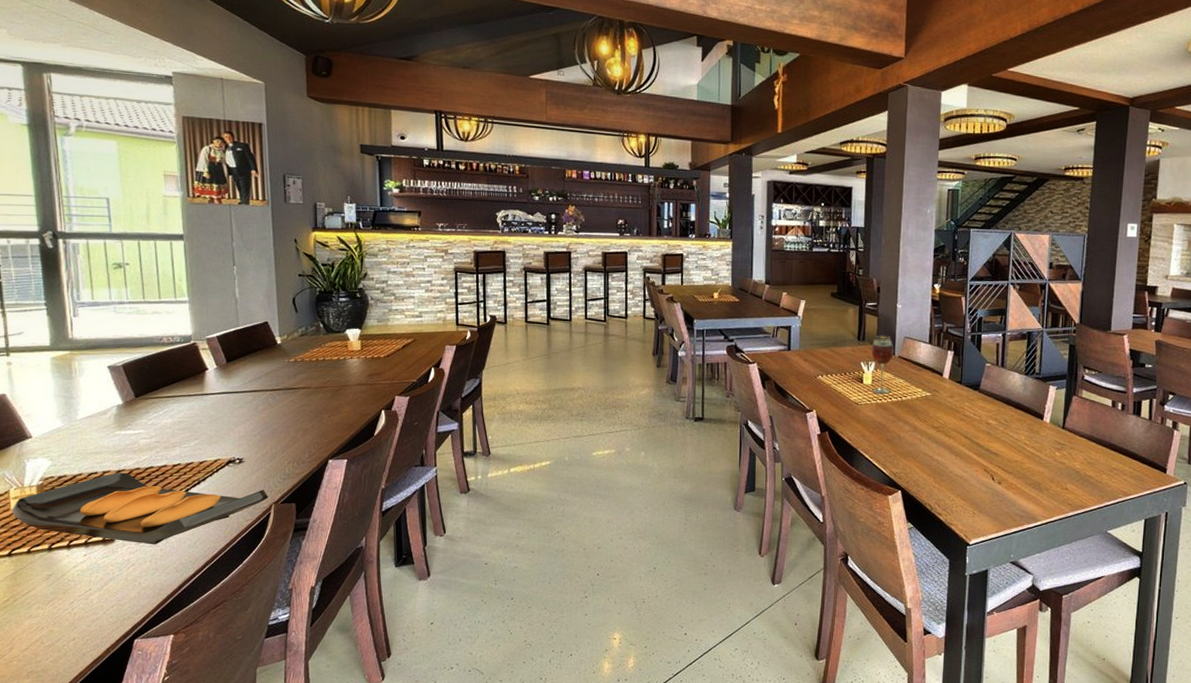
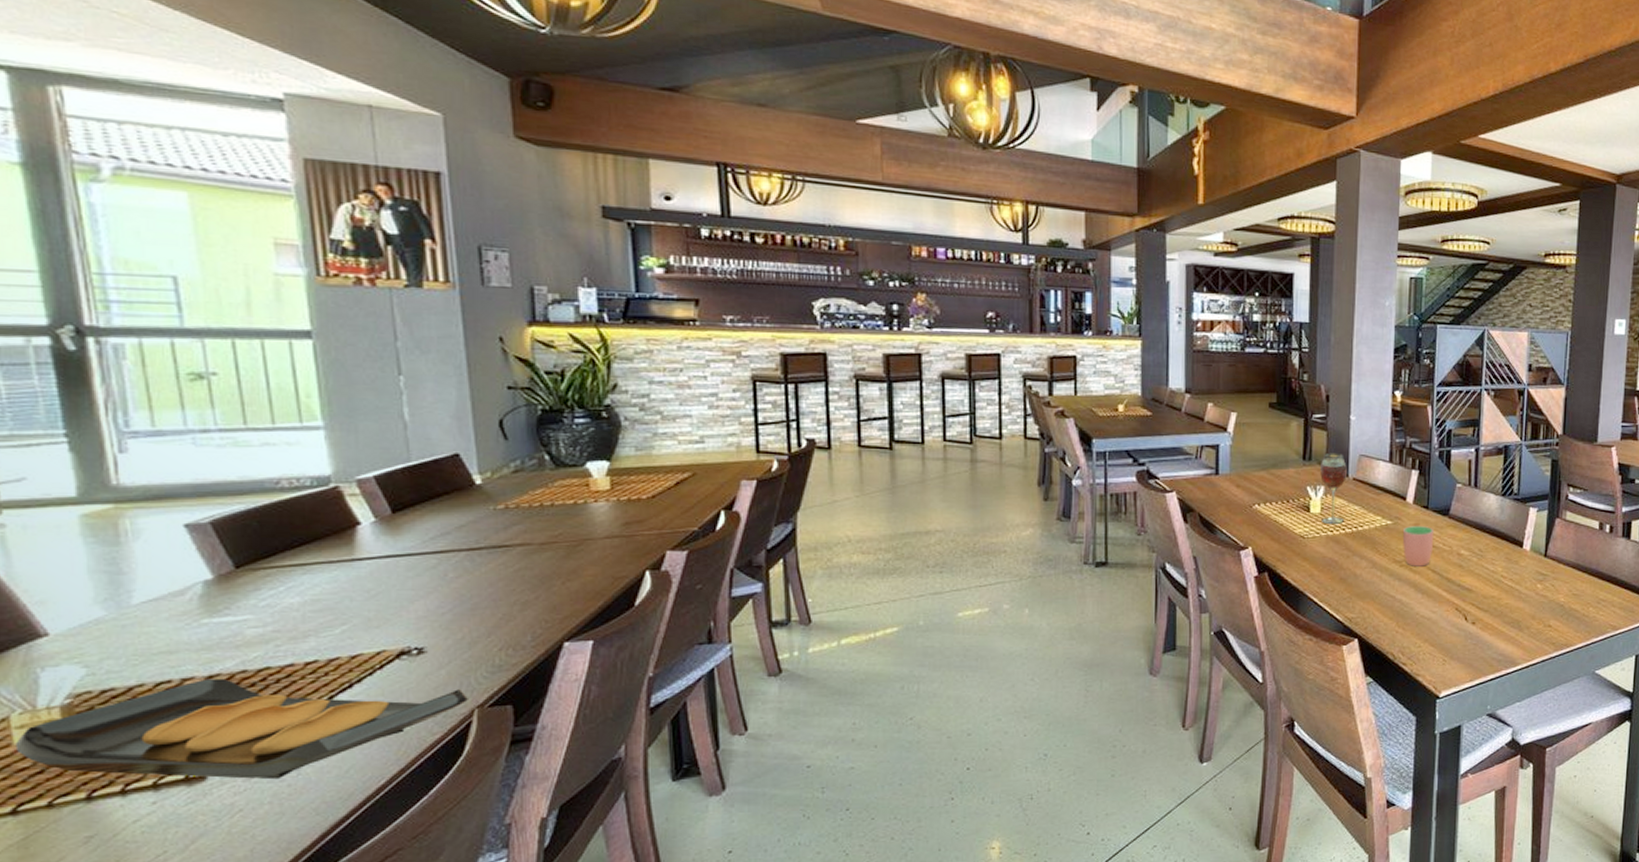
cup: none [939,398,967,432] -> present [1402,526,1435,566]

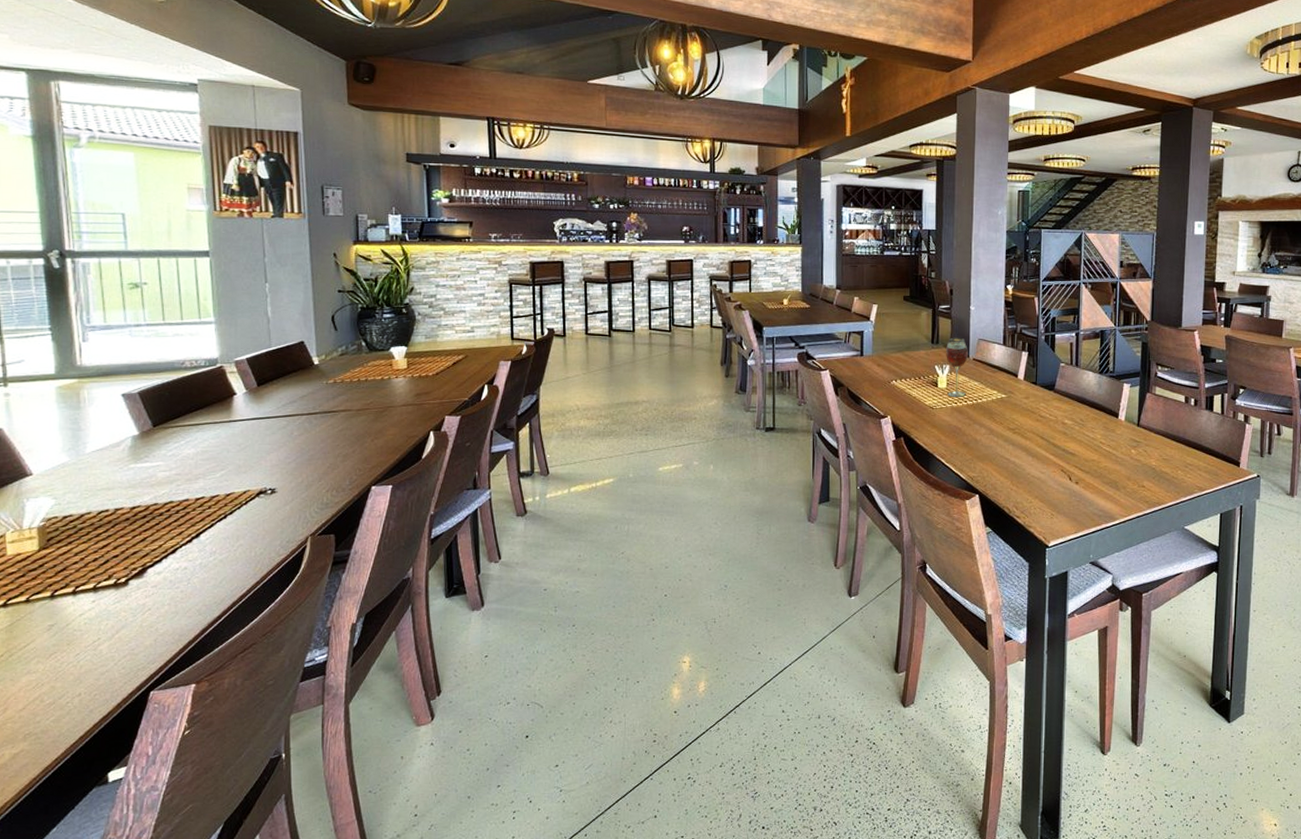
bread: present [15,678,468,780] -> none [8,509,304,587]
cup: present [1402,526,1435,566] -> none [1015,399,1042,434]

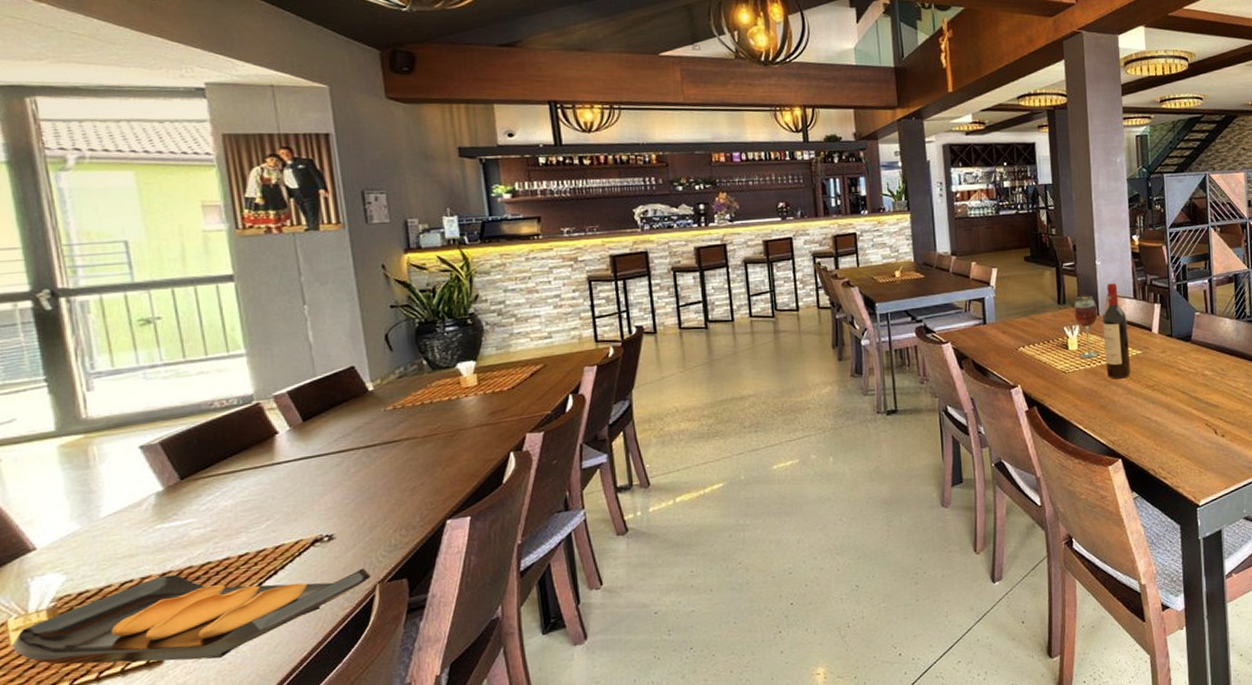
bread: none [8,509,304,587] -> present [12,568,371,665]
wine bottle: none [971,328,995,419] -> present [1103,283,1130,379]

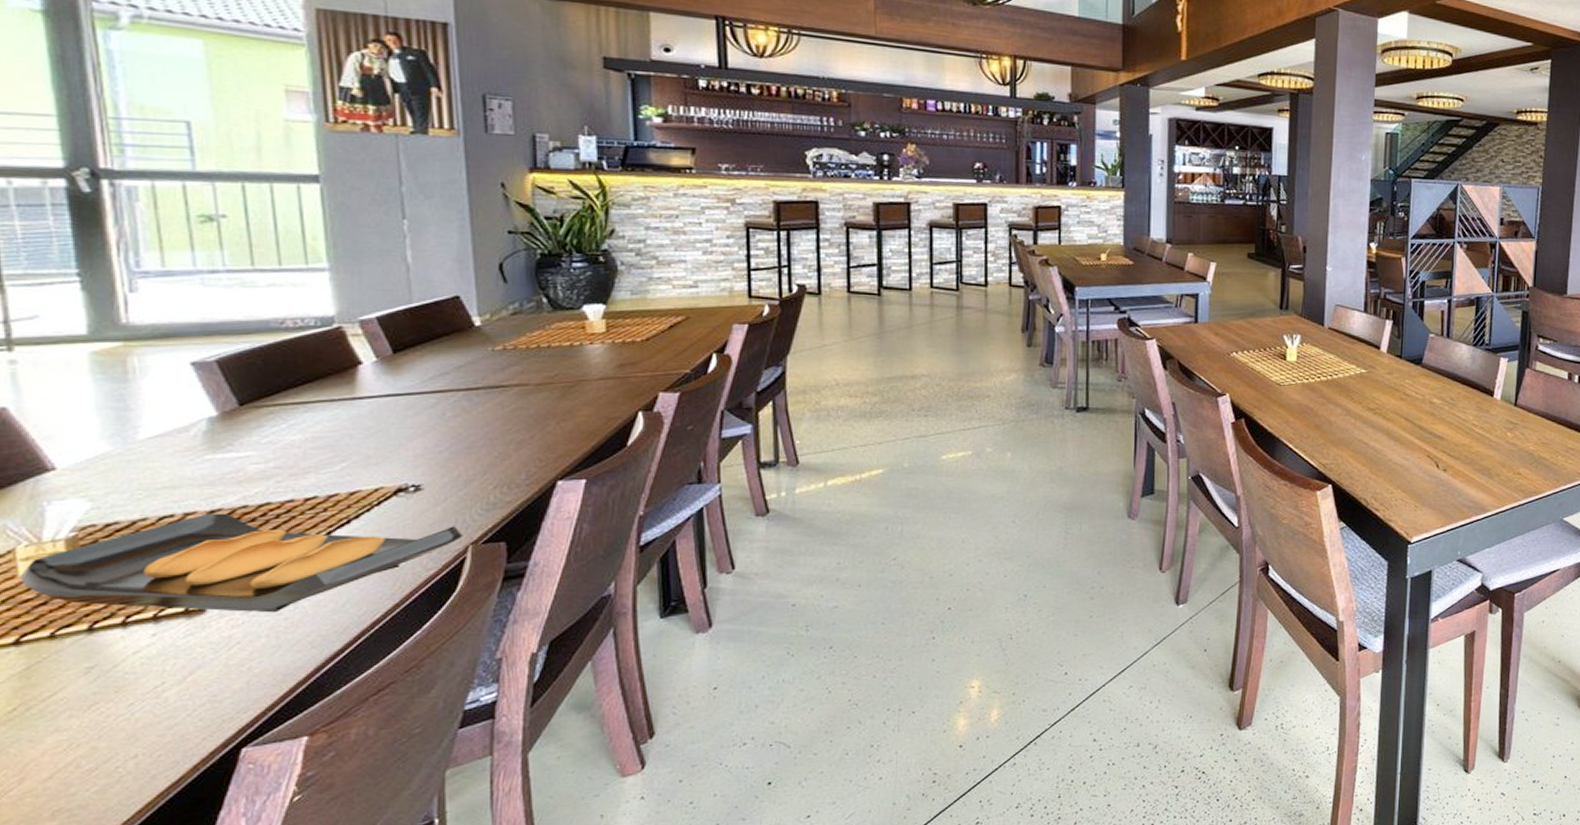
wineglass: present [1074,295,1099,359] -> none [1297,302,1323,372]
wine bottle: present [1103,283,1130,379] -> none [1325,293,1354,398]

